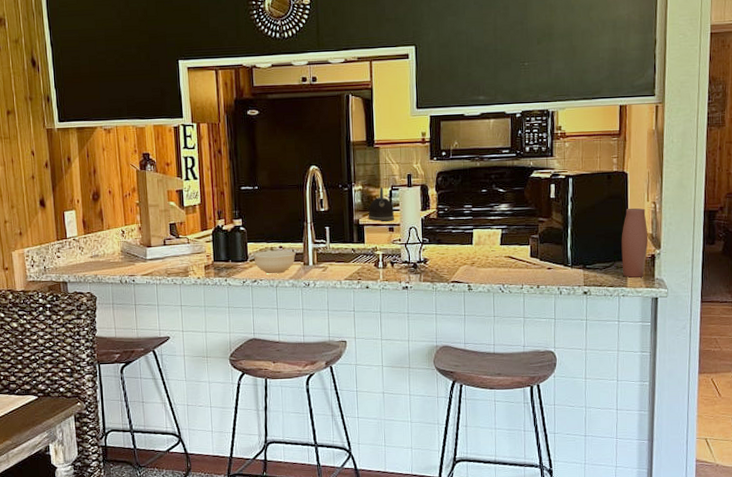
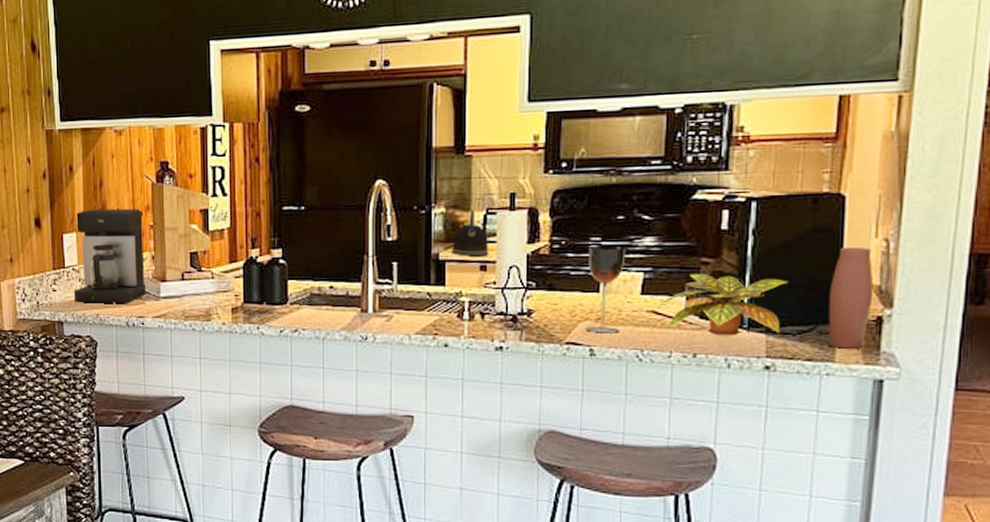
coffee maker: none [75,190,135,267] -> present [73,208,146,304]
bowl: present [252,250,296,274] -> none [294,291,351,322]
wineglass: none [464,210,489,274] -> present [586,245,626,333]
plant: none [512,228,596,272] -> present [658,273,789,336]

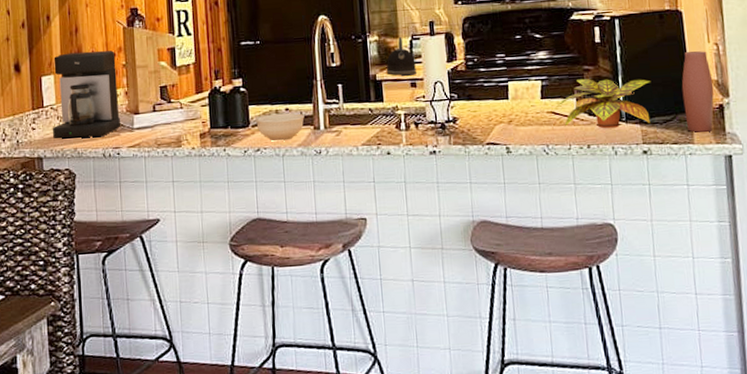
bowl: none [294,291,351,322] -> present [255,112,305,142]
wineglass: present [586,245,626,333] -> none [496,60,528,134]

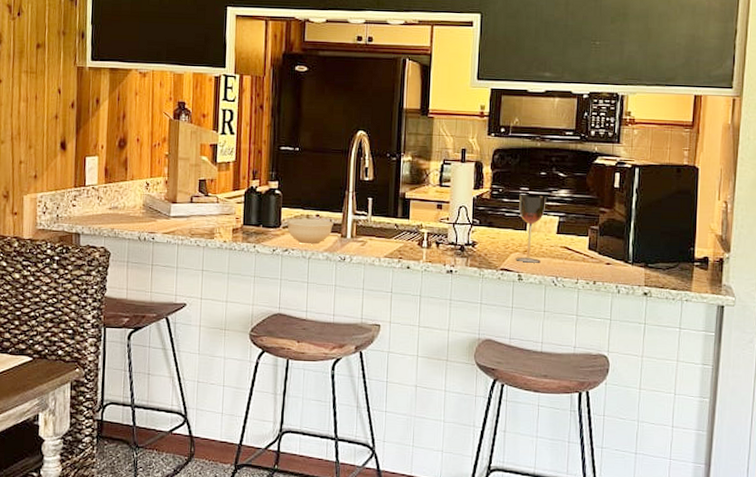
coffee maker: present [52,50,120,139] -> none [91,137,160,221]
kettle: present [386,36,417,76] -> none [415,159,445,197]
wineglass: none [496,60,528,134] -> present [516,194,547,263]
plant: present [555,78,651,129] -> none [569,219,661,269]
vase: present [681,51,714,133] -> none [687,205,718,283]

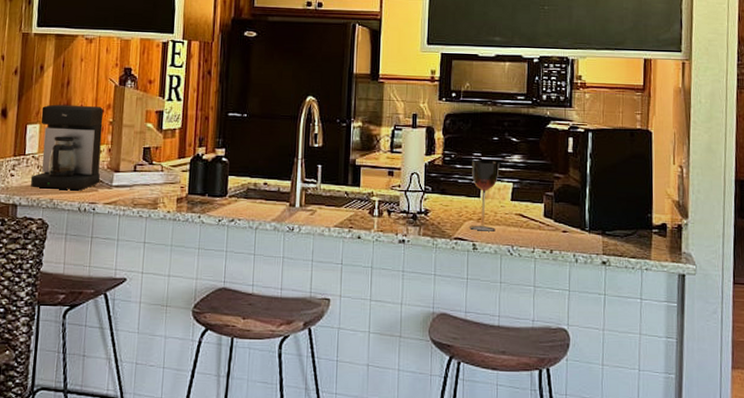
coffee maker: none [91,137,160,221] -> present [30,104,104,191]
bowl: present [286,218,333,245] -> none [233,186,282,214]

